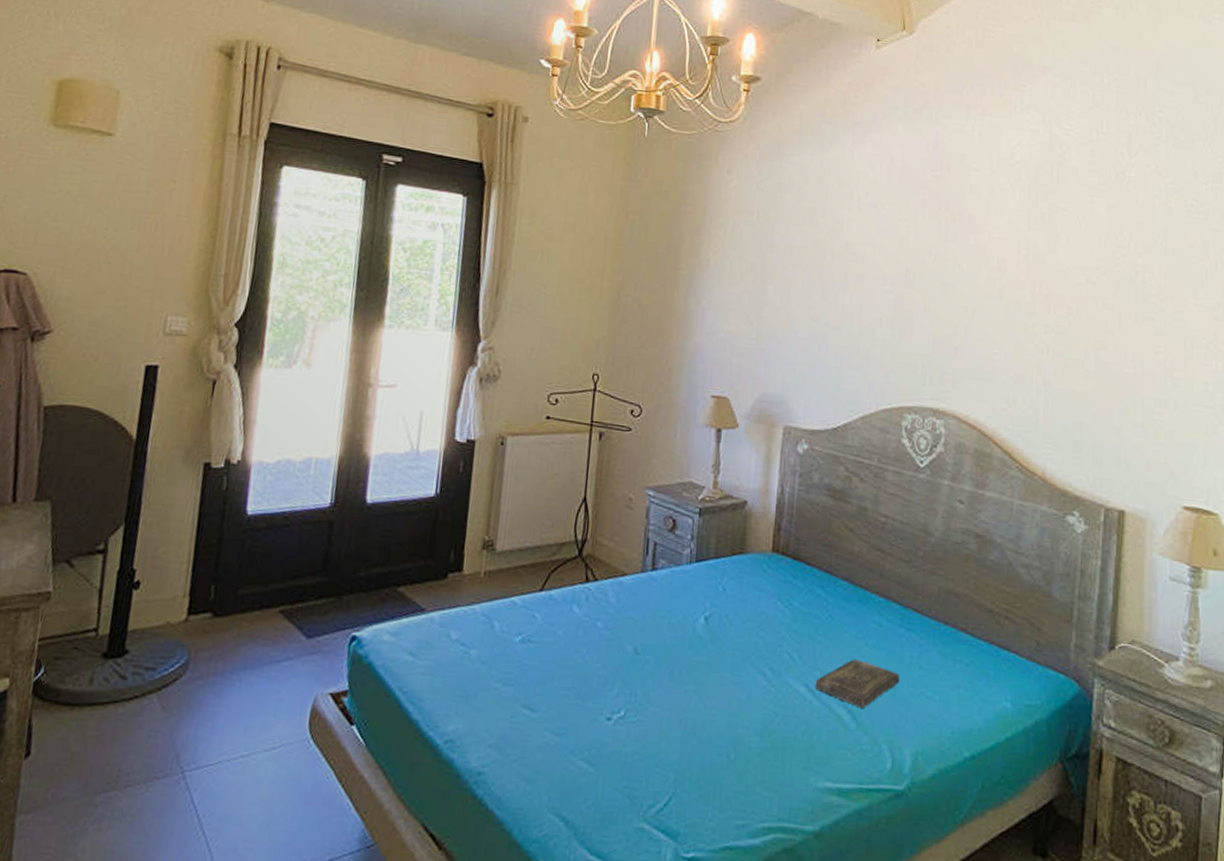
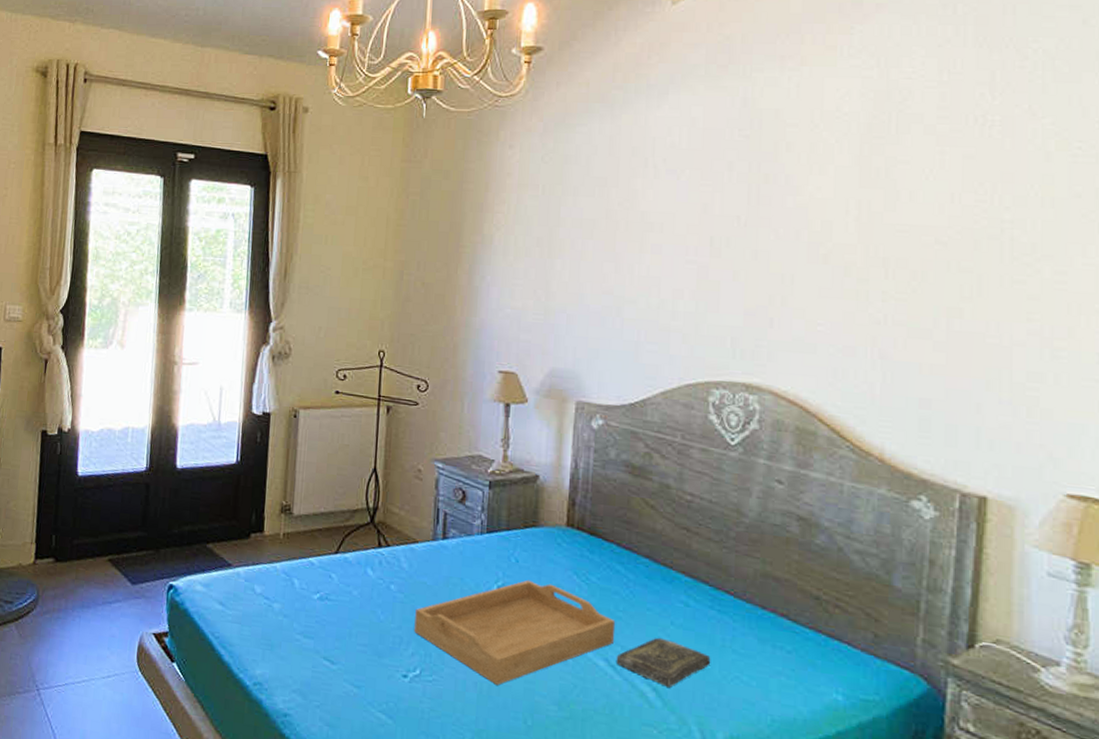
serving tray: none [620,608,816,720] -> present [414,579,616,685]

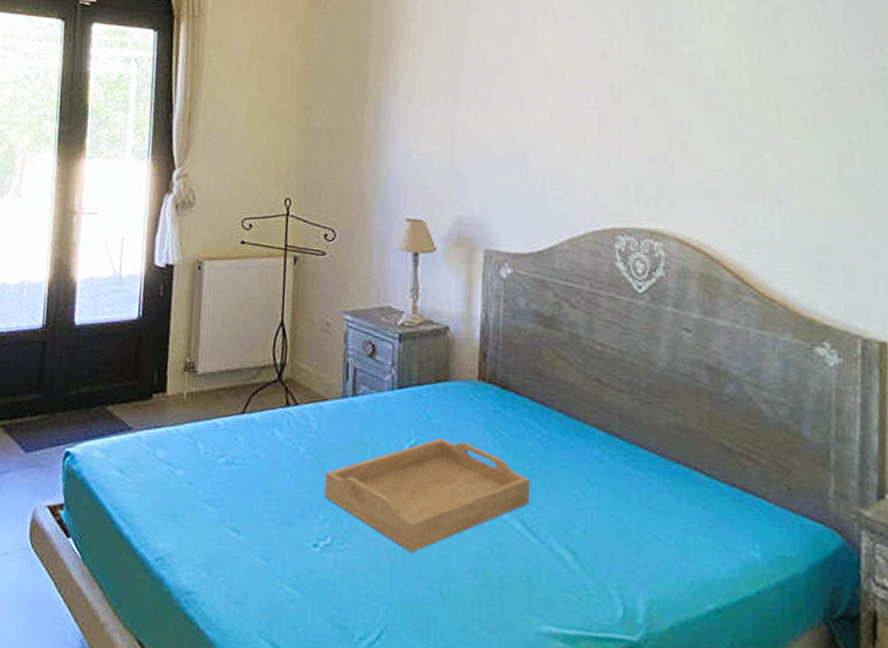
book: present [616,637,711,688] -> none [532,496,628,550]

